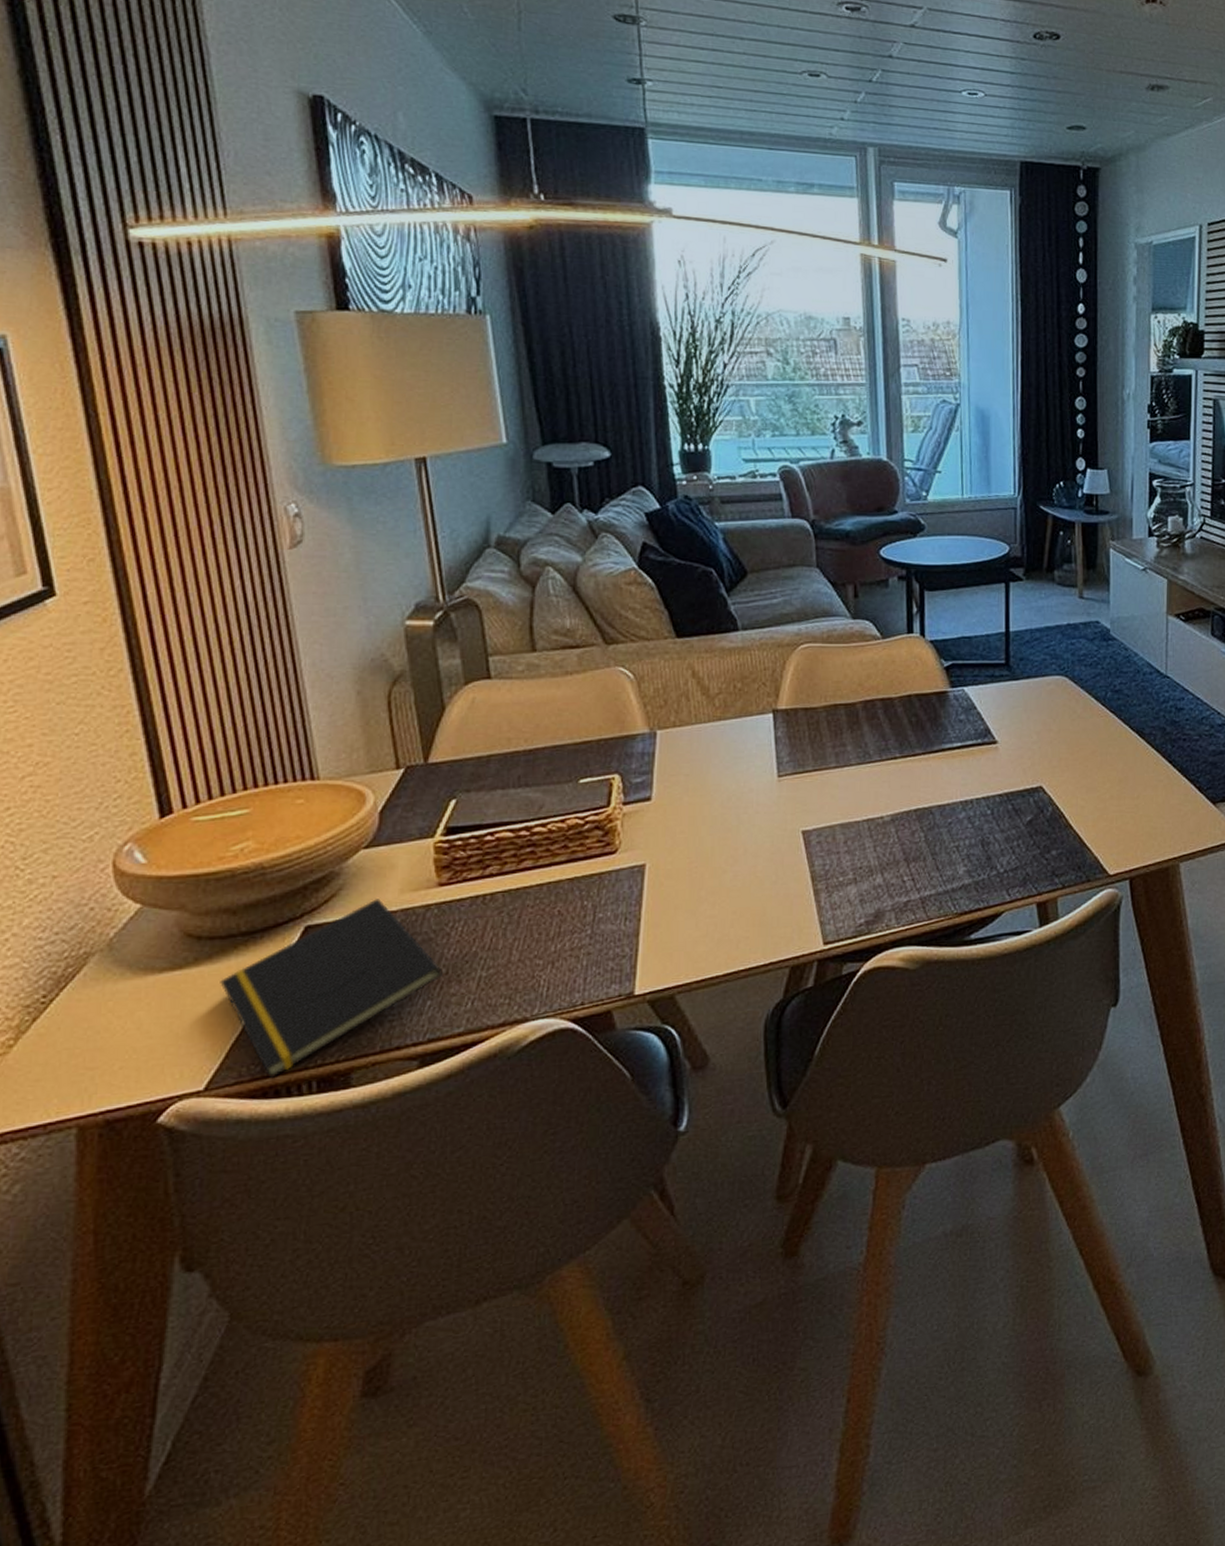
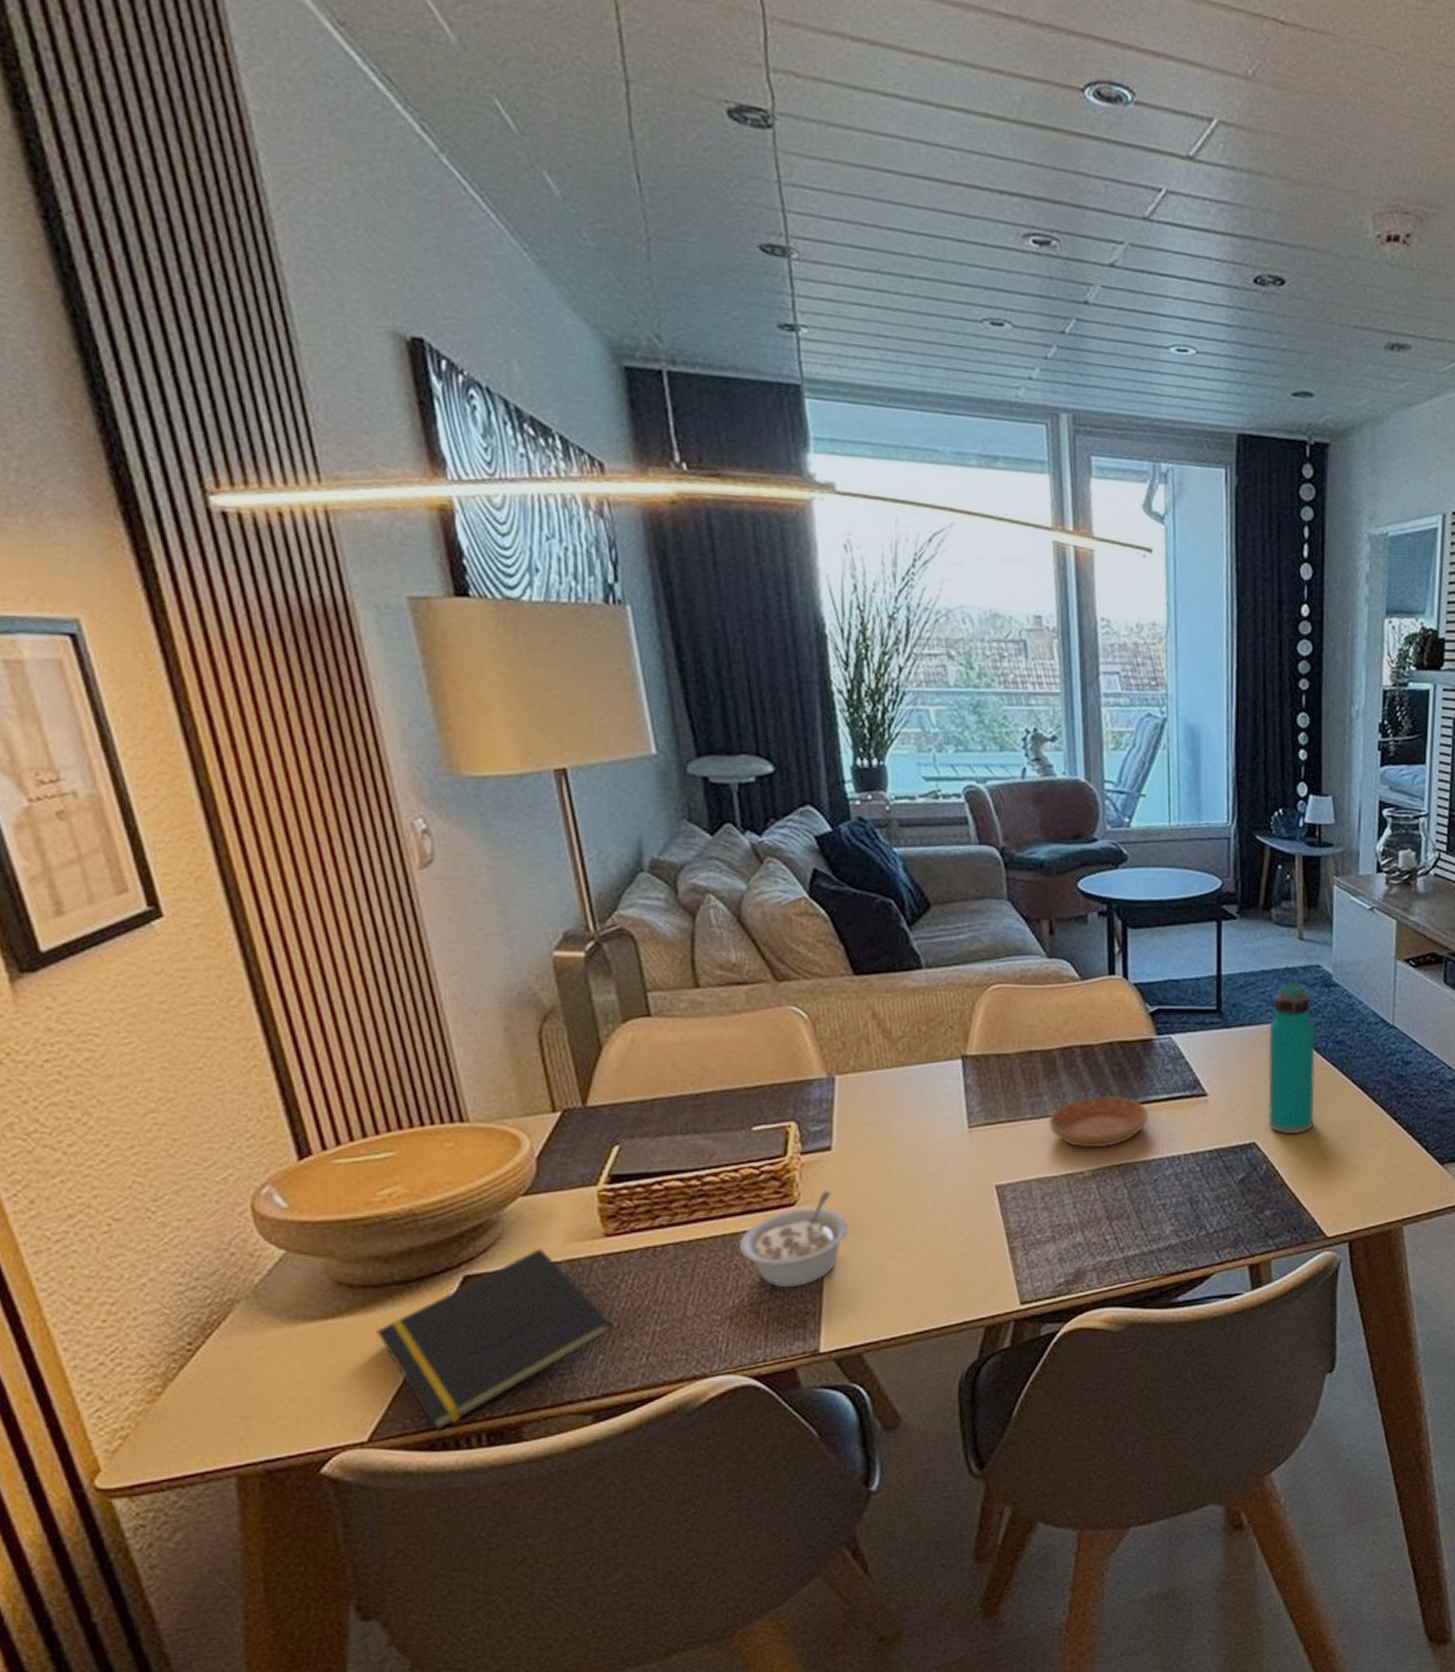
legume: none [562,838,666,933] -> present [738,1190,849,1288]
saucer: none [851,745,943,795] -> present [1048,1096,1148,1148]
water bottle: none [1052,637,1096,777] -> present [1267,982,1315,1133]

